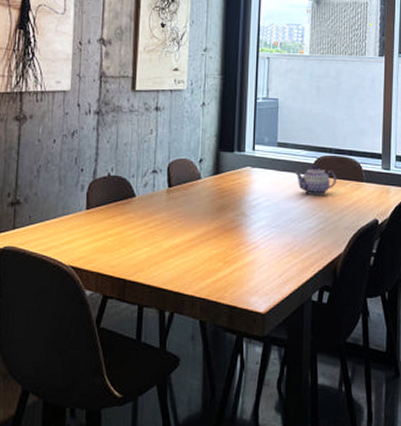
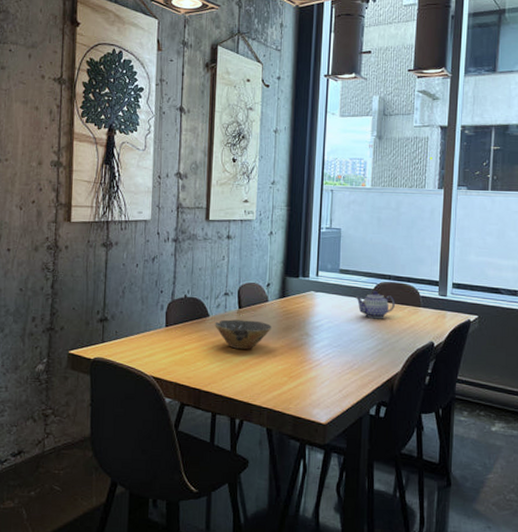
bowl: none [142,199,205,232] -> present [215,319,272,349]

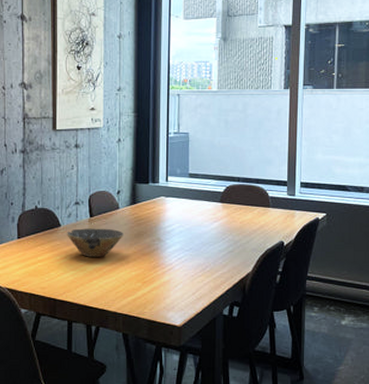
teapot: present [355,291,395,319] -> none [205,194,244,221]

